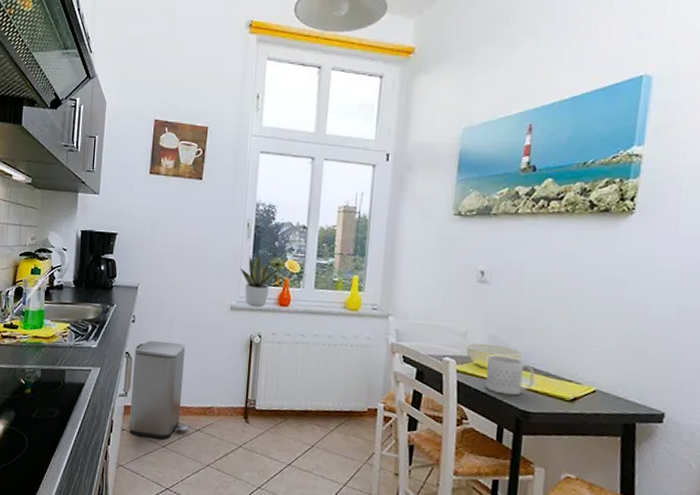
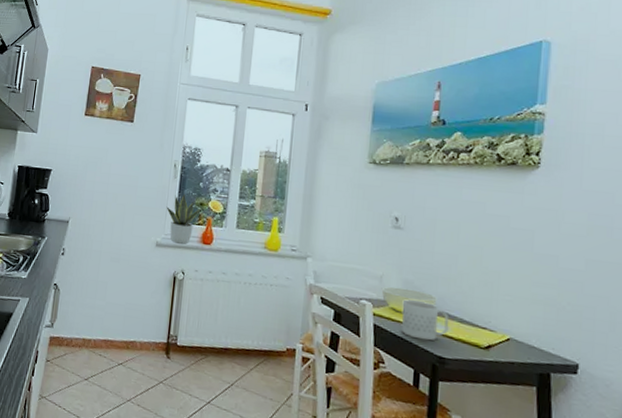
pedal bin: present [129,341,189,440] -> none [53,273,112,373]

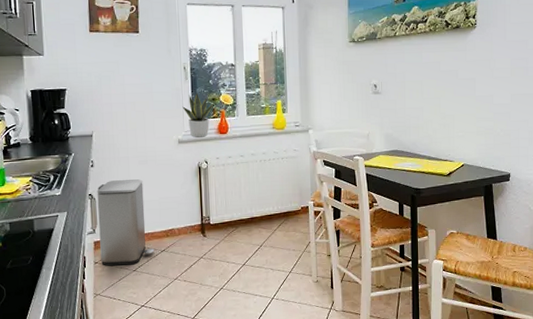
pedal bin: none [53,273,112,373] -> present [97,179,155,266]
bowl: present [381,286,437,313] -> none [369,140,411,161]
mug: present [401,299,450,341] -> none [386,149,421,179]

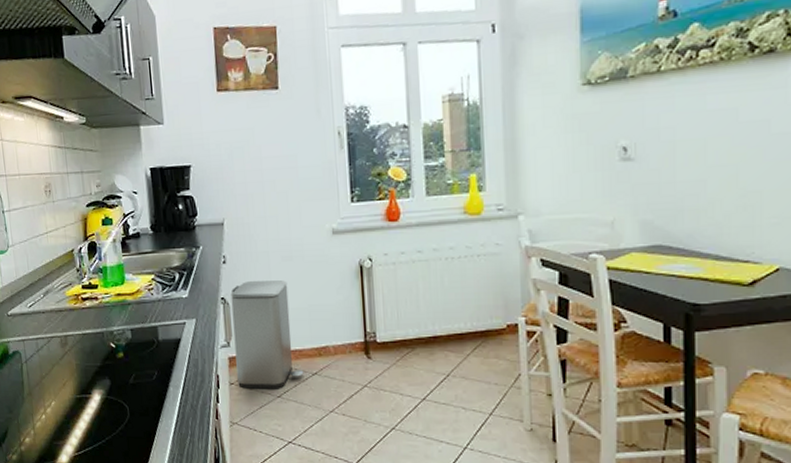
potted plant: present [182,92,215,139] -> none [337,165,381,228]

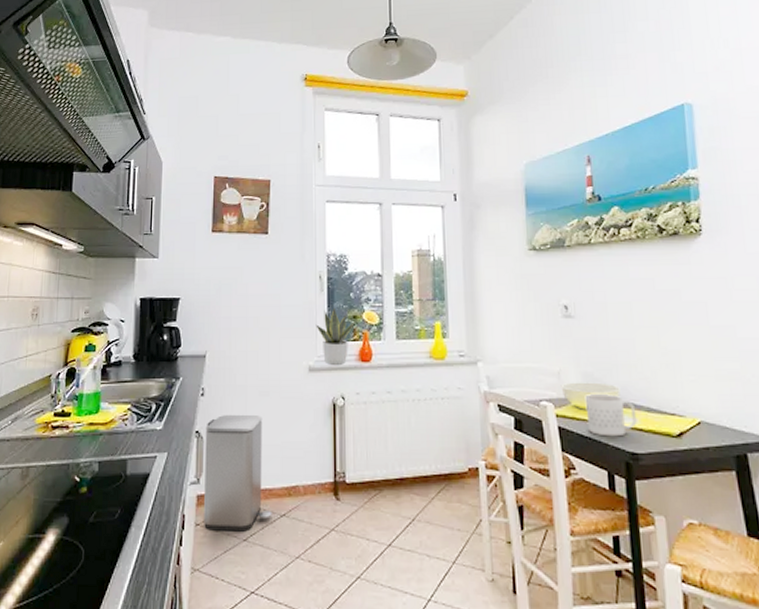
potted plant: none [337,165,381,228] -> present [316,307,356,366]
bowl: none [614,230,685,261] -> present [560,382,621,410]
mug: none [642,243,702,288] -> present [585,394,637,437]

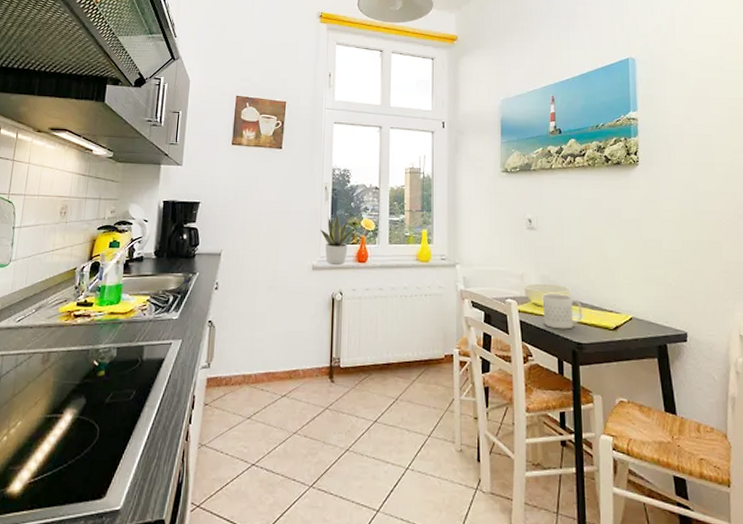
pedal bin: present [204,415,272,532] -> none [212,307,274,411]

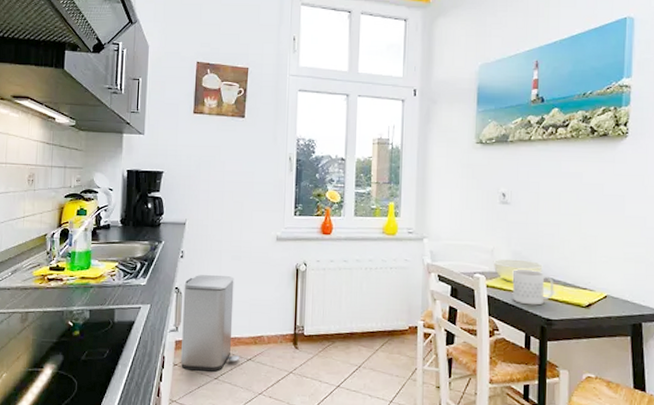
pedal bin: none [212,307,274,411] -> present [181,275,240,372]
potted plant: present [320,214,355,266] -> none [284,186,320,237]

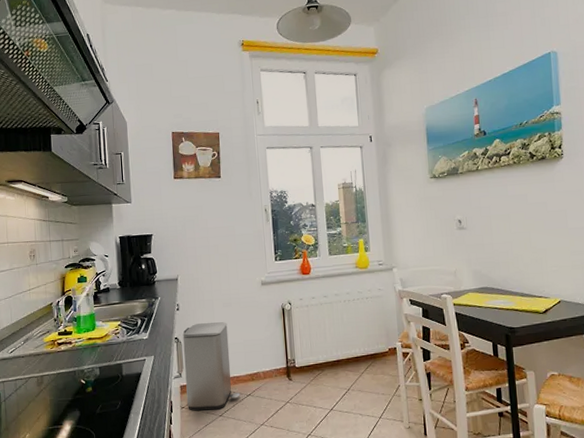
bowl: present [493,258,543,282] -> none [457,277,502,299]
mug: present [512,269,554,306] -> none [475,285,514,317]

